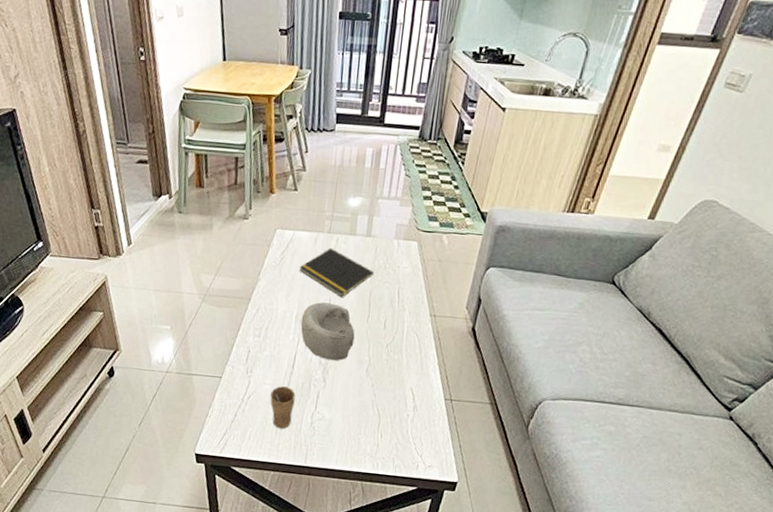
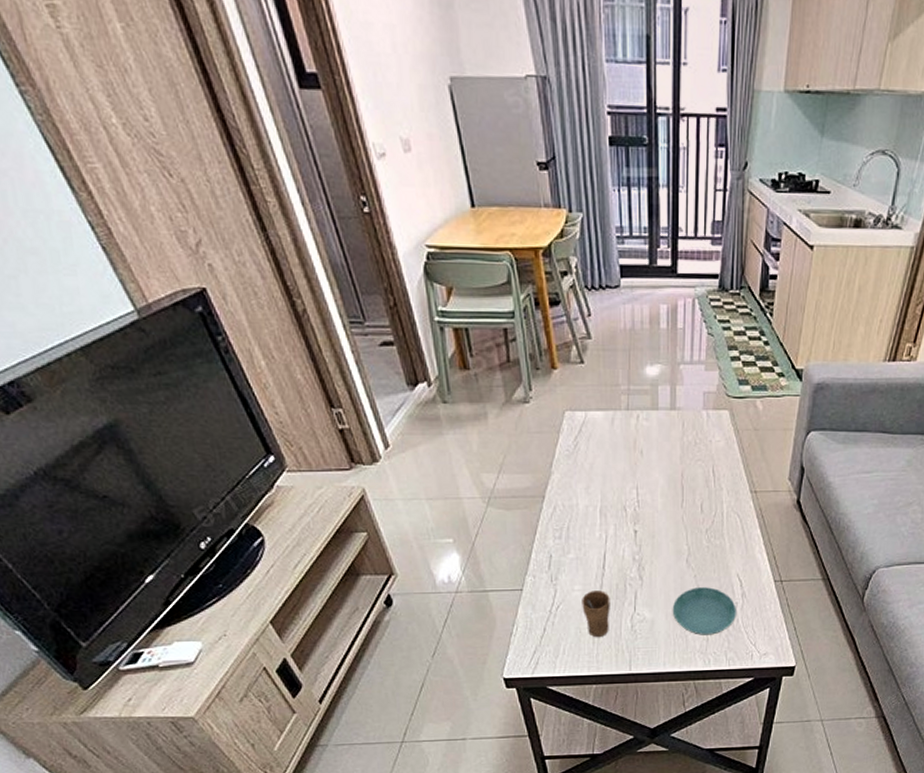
notepad: present [299,247,375,297] -> none [597,427,684,482]
decorative bowl: present [300,302,355,361] -> none [606,491,670,554]
saucer: none [348,395,407,441] -> present [672,587,736,635]

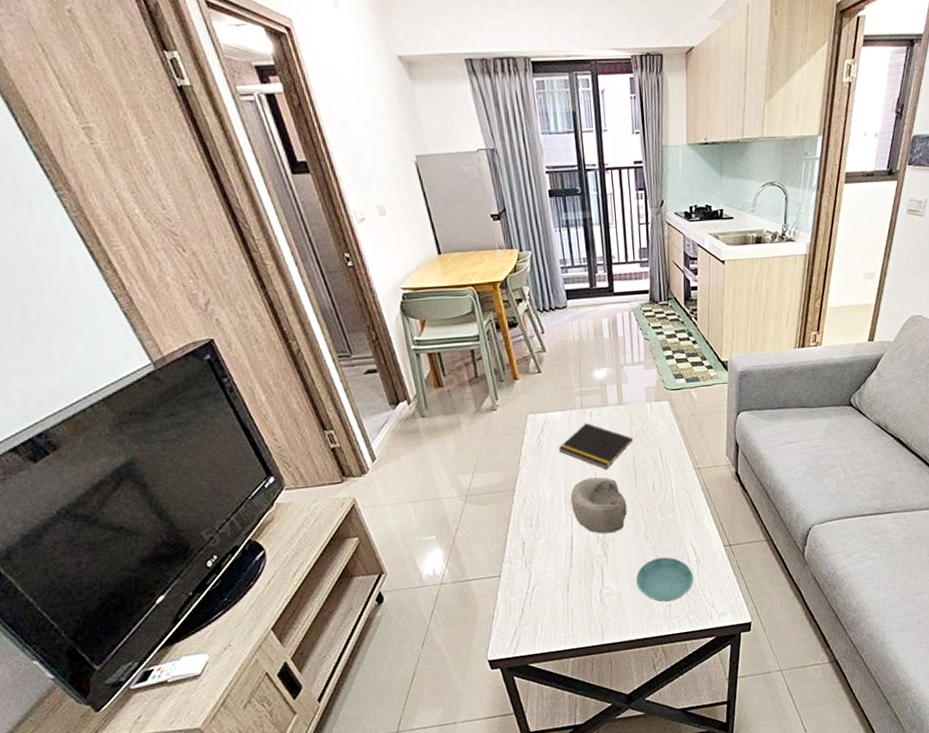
cup: present [582,590,610,637] -> none [554,569,581,613]
notepad: none [597,427,684,482] -> present [558,422,634,469]
decorative bowl: none [606,491,670,554] -> present [570,477,628,534]

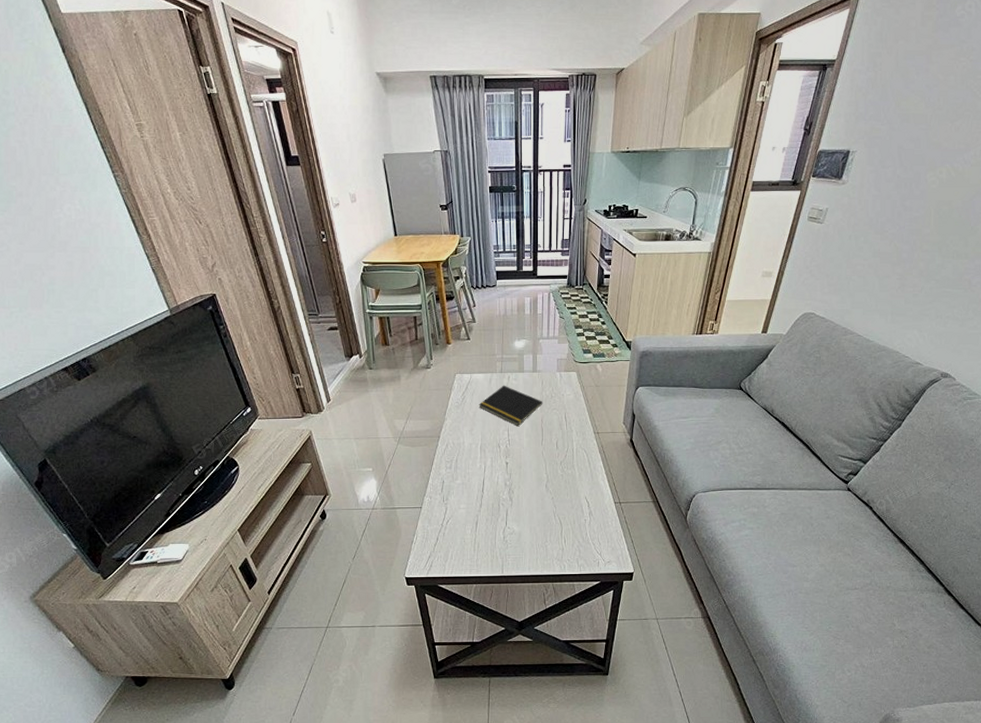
decorative bowl: present [570,477,628,534] -> none [485,432,533,481]
saucer: present [635,557,694,602] -> none [535,507,585,546]

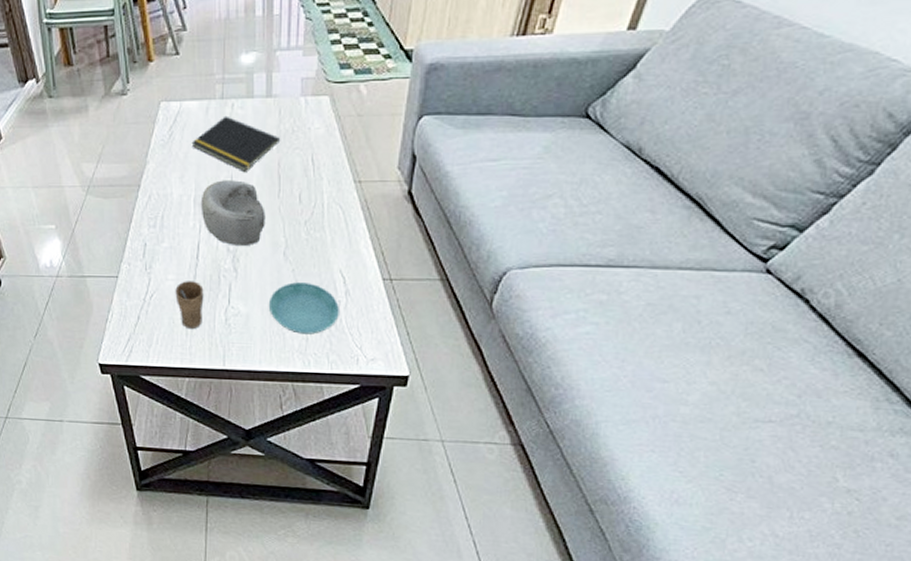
cup: none [466,509,487,545] -> present [175,281,204,328]
decorative bowl: none [485,432,533,481] -> present [200,180,266,245]
saucer: none [535,507,585,546] -> present [268,282,339,334]

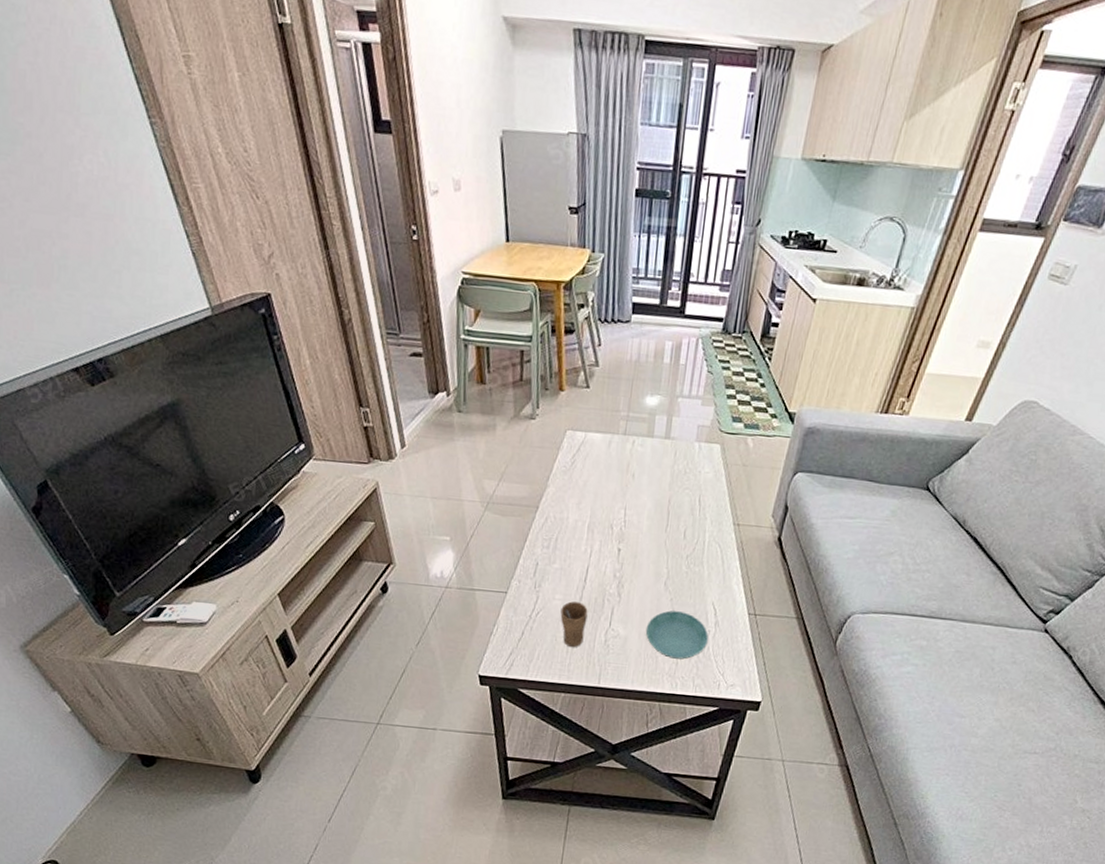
notepad: present [191,115,281,171] -> none [591,451,674,505]
decorative bowl: present [200,180,266,245] -> none [593,510,653,574]

